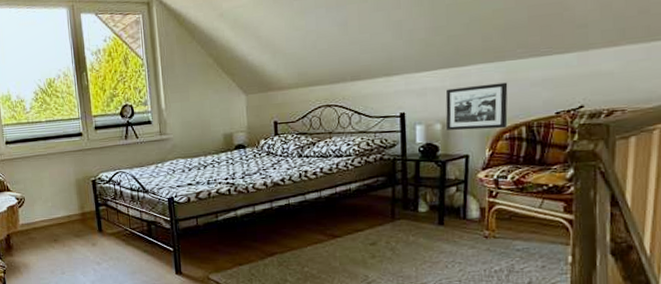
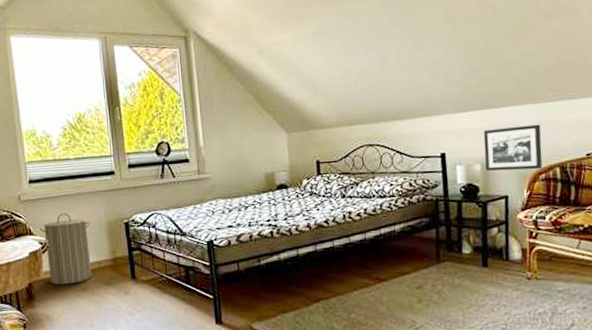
laundry hamper: none [15,171,63,237] -> present [39,213,92,285]

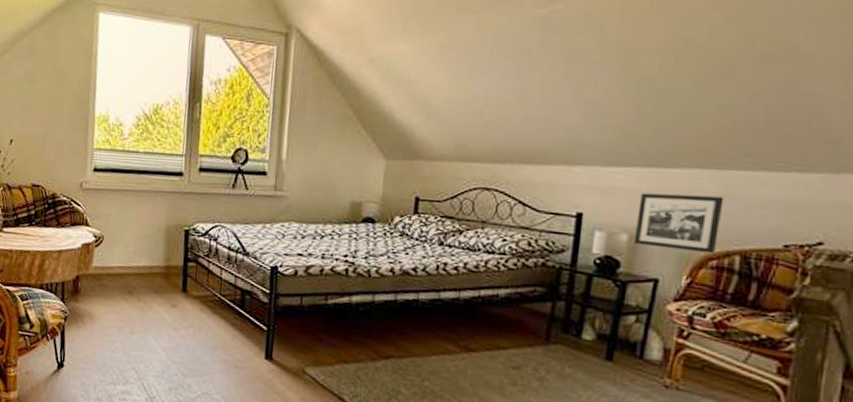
laundry hamper: present [39,213,92,285] -> none [96,208,150,285]

